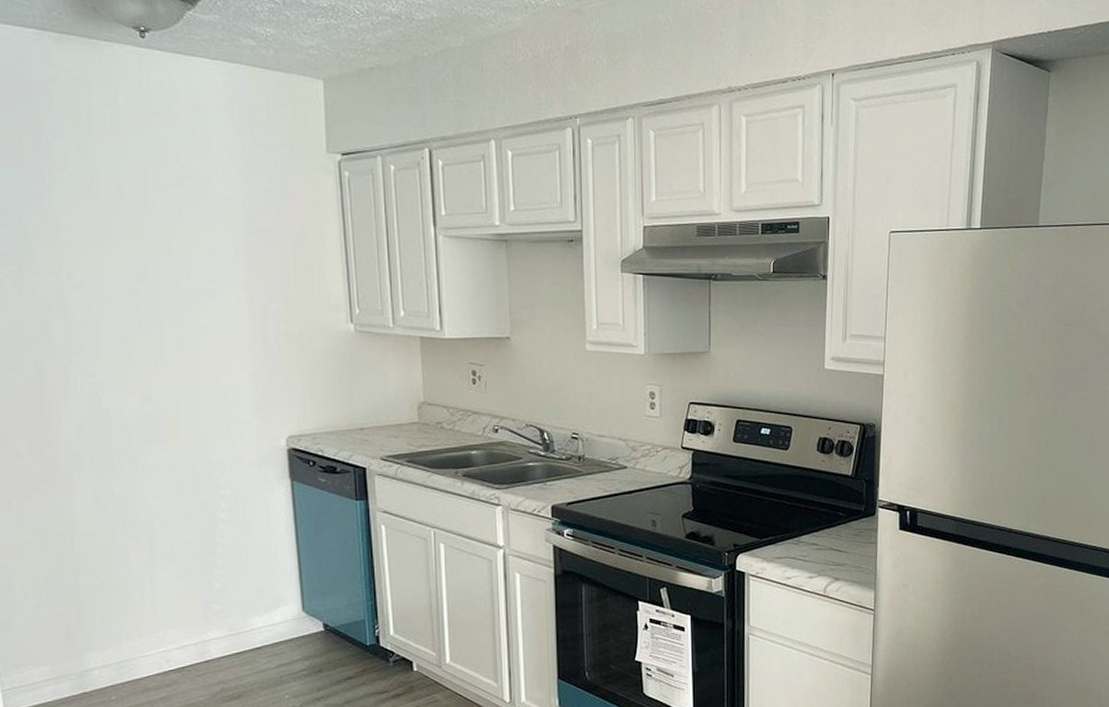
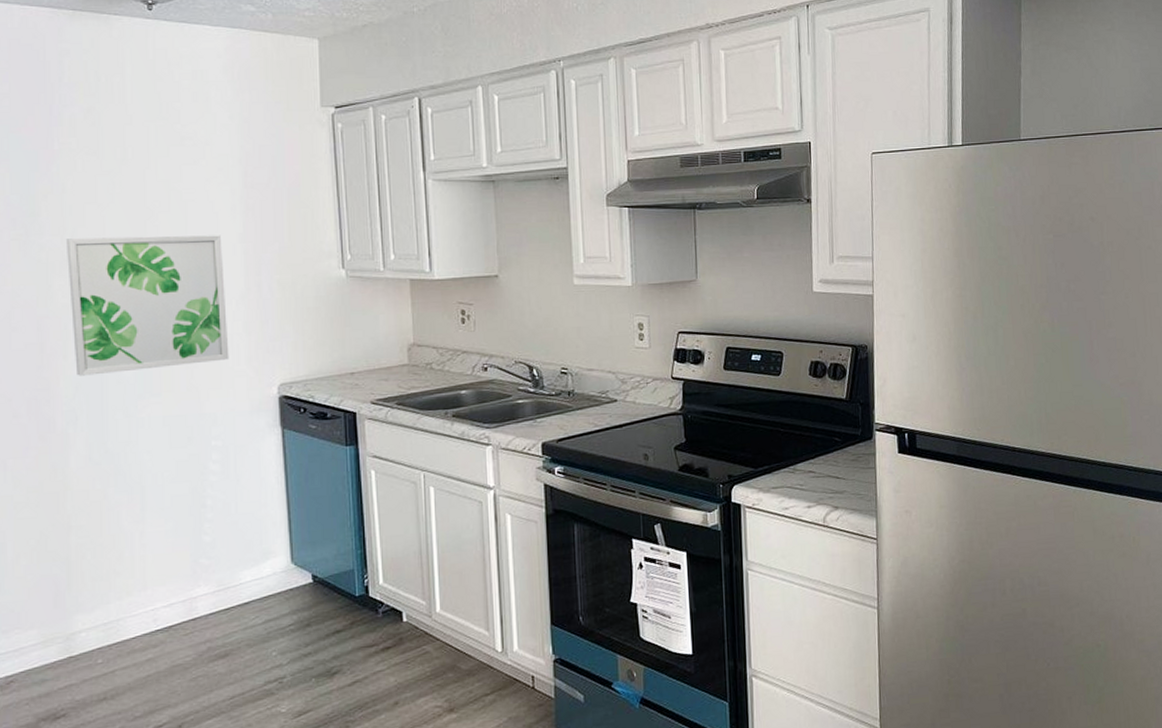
wall art: none [61,278,236,419] -> present [65,235,230,376]

